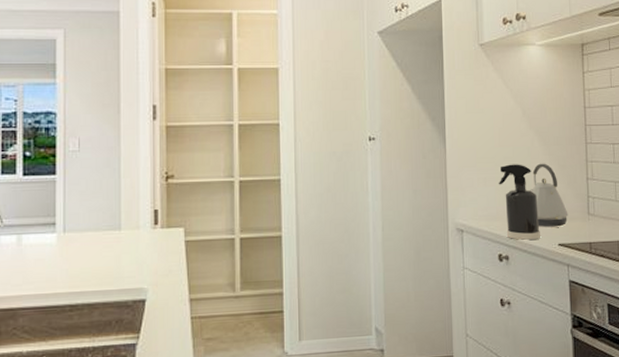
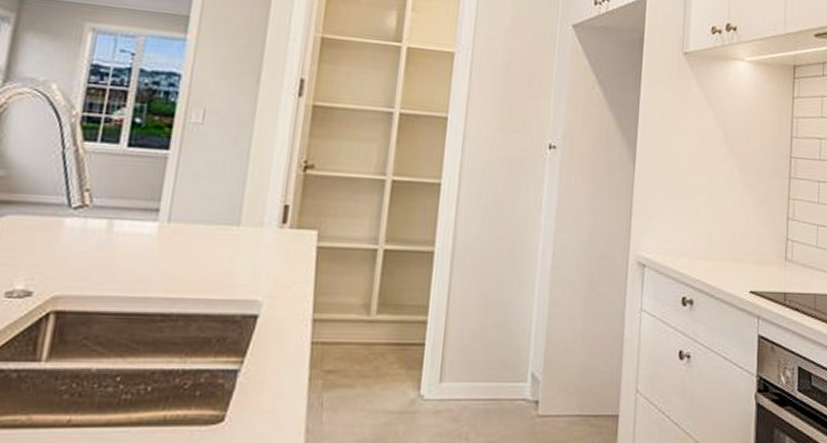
spray bottle: present [498,164,540,240] -> none [689,193,732,283]
kettle: present [530,163,568,228] -> none [723,195,764,271]

